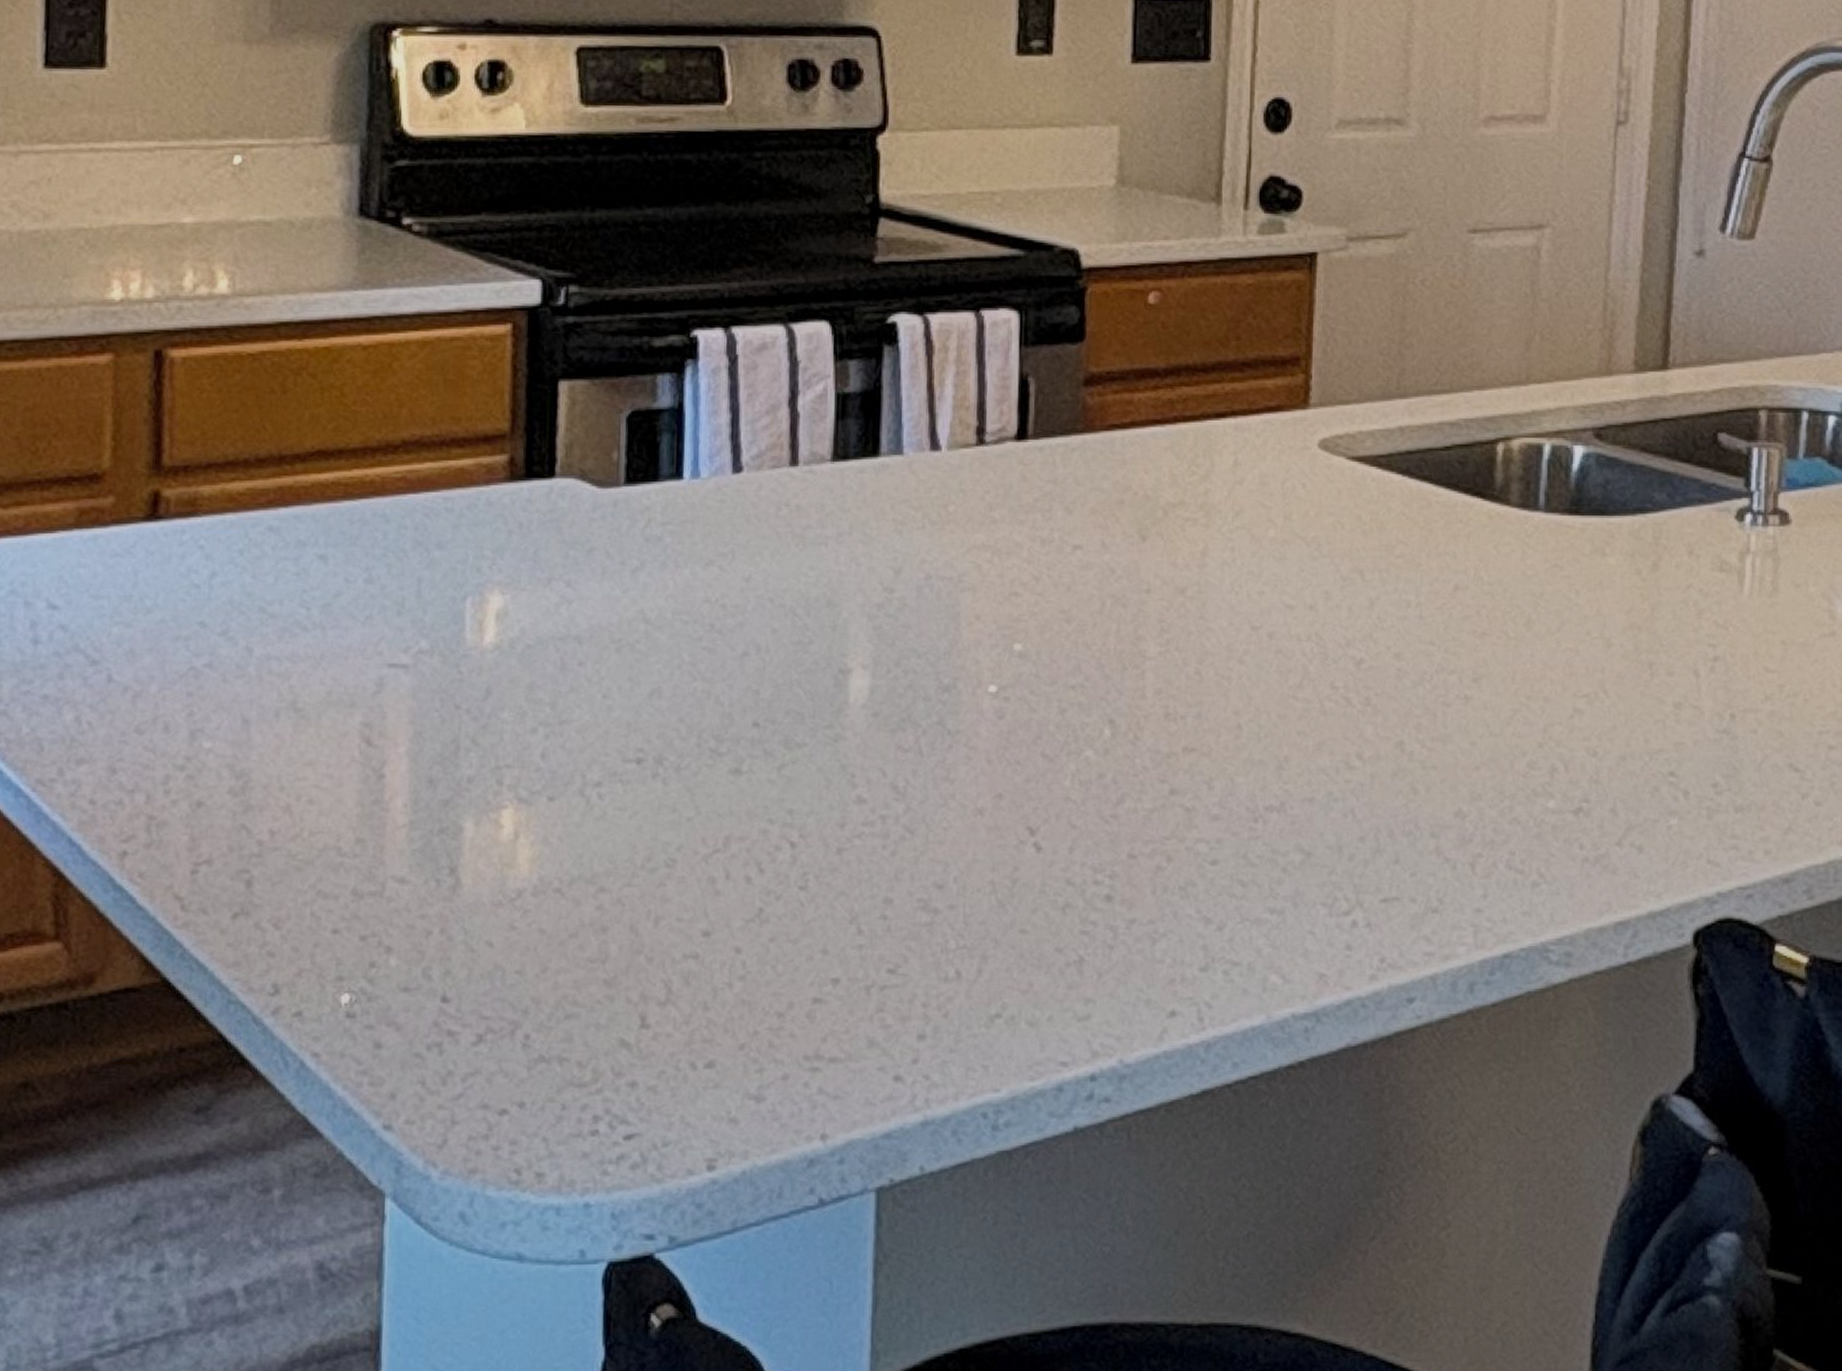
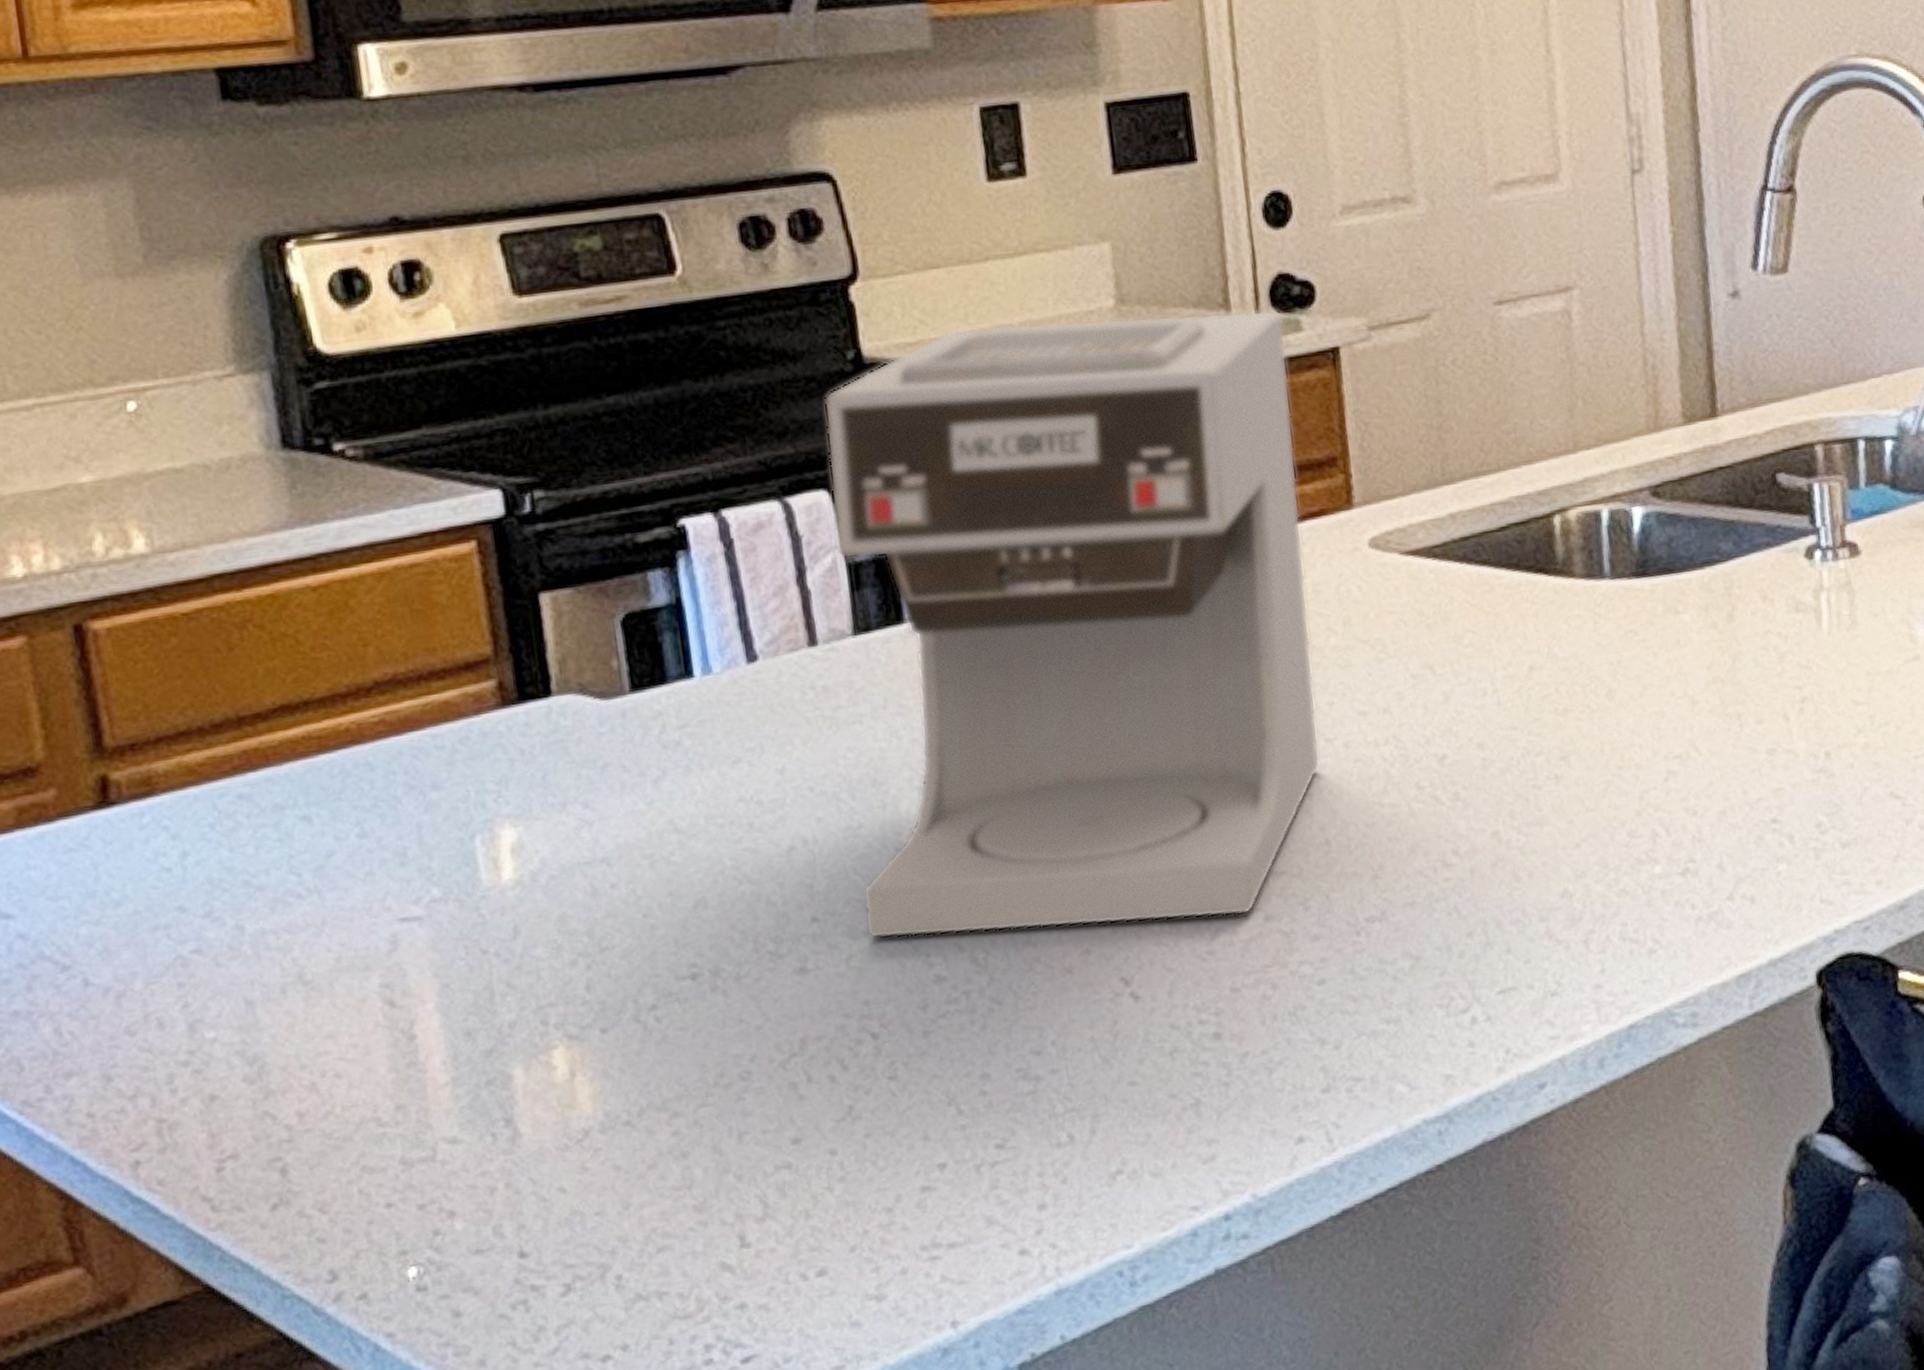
coffee maker: none [800,188,1269,785] -> present [823,310,1321,940]

